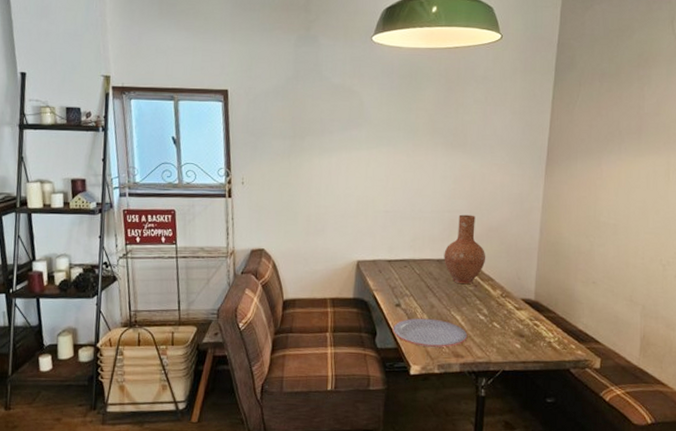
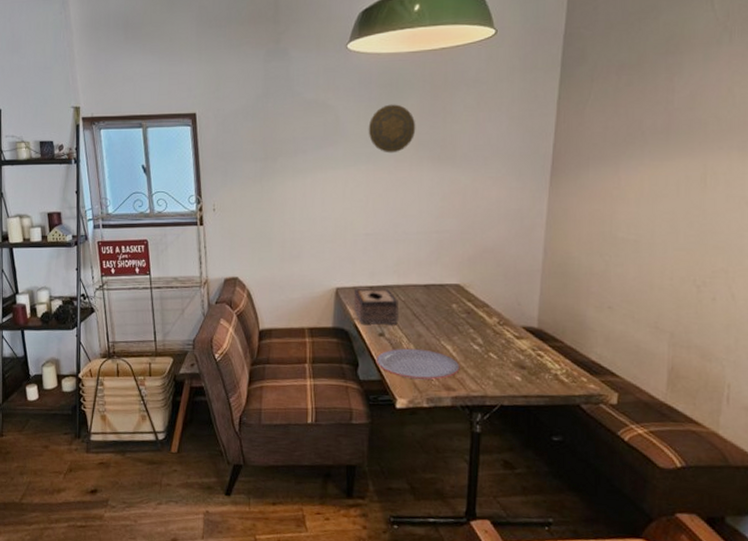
tissue box: none [373,261,414,295] -> present [353,288,399,324]
decorative plate: none [389,94,432,138] -> present [368,104,416,153]
vase: present [444,214,486,285] -> none [432,235,481,312]

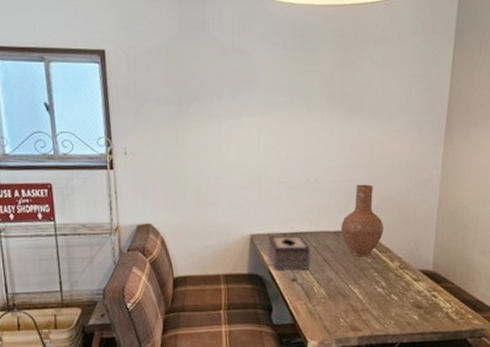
decorative plate: present [368,104,416,153] -> none [282,55,328,104]
plate: present [376,348,460,381] -> none [289,292,366,323]
vase: none [432,235,481,312] -> present [341,184,384,257]

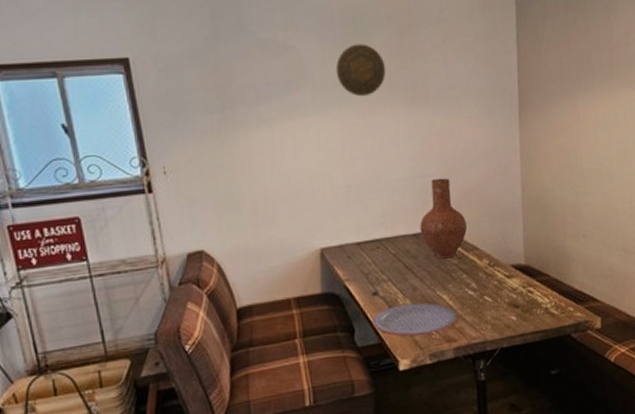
tissue box: present [267,235,310,270] -> none [340,243,391,285]
decorative plate: none [282,55,328,104] -> present [335,44,386,97]
plate: none [289,292,366,323] -> present [372,302,459,337]

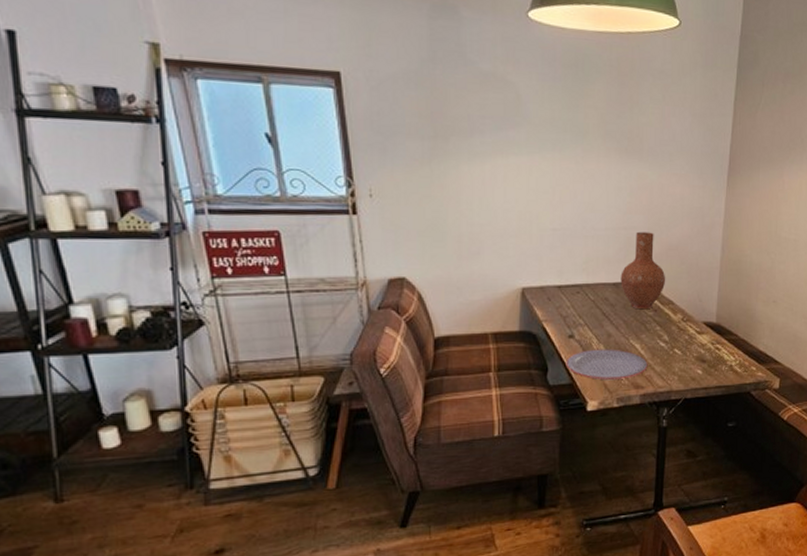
decorative plate: present [335,44,386,97] -> none [553,87,603,142]

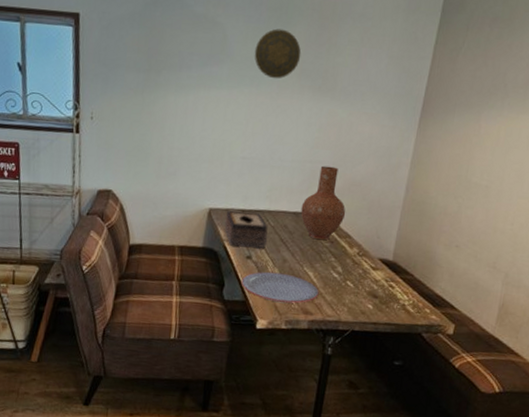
tissue box: none [541,287,588,326] -> present [224,211,268,248]
decorative plate: none [553,87,603,142] -> present [254,28,301,79]

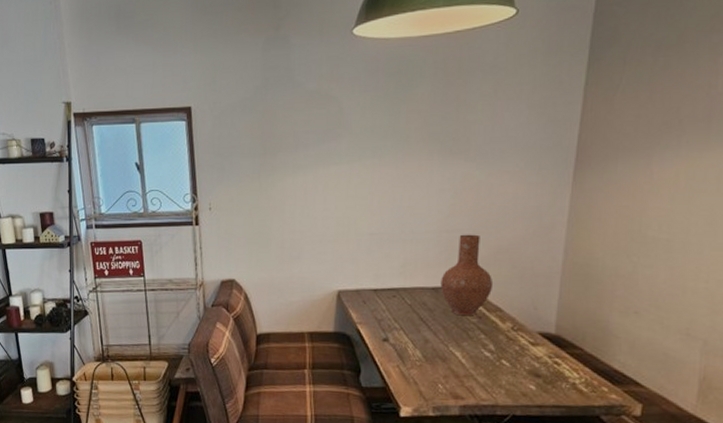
tissue box: present [224,211,268,248] -> none [356,291,404,329]
plate: present [241,271,319,304] -> none [379,354,470,388]
decorative plate: present [254,28,301,79] -> none [374,93,427,147]

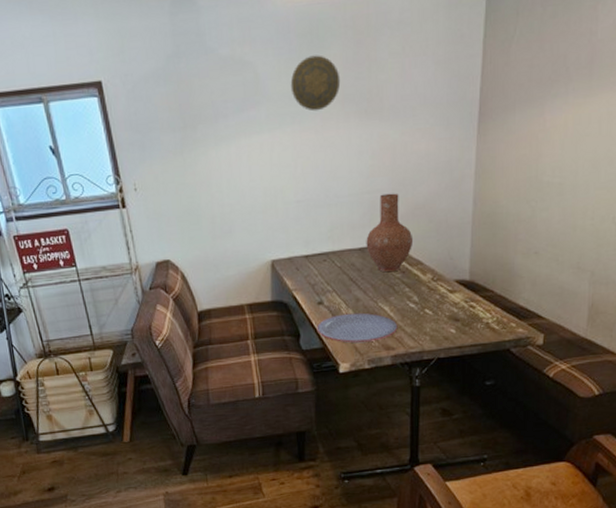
decorative plate: none [374,93,427,147] -> present [290,55,341,112]
plate: none [379,354,470,388] -> present [316,312,398,344]

